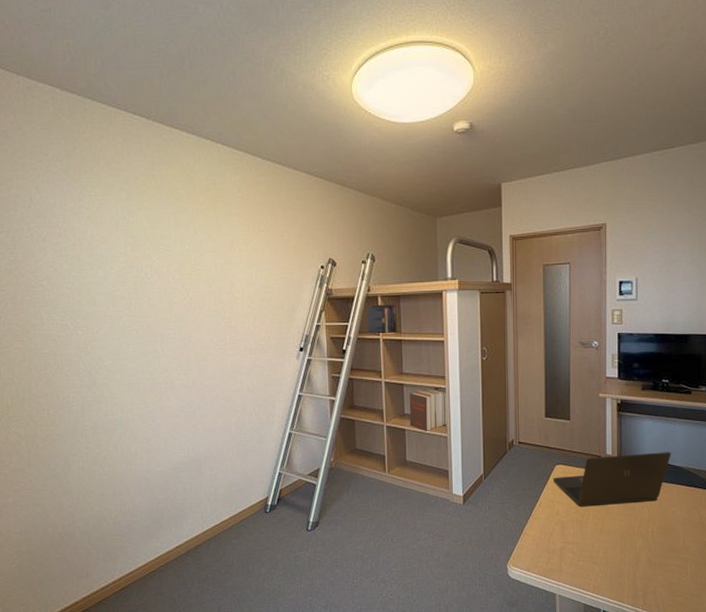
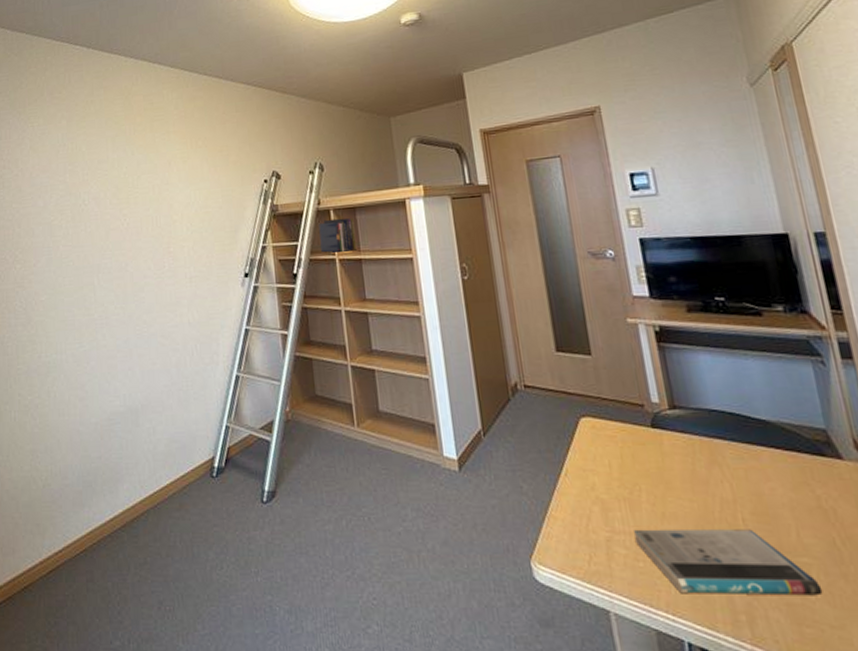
books: present [409,388,447,431] -> none [376,316,427,372]
laptop: present [553,452,671,507] -> none [579,398,751,479]
book: none [580,538,692,580] -> present [634,529,823,596]

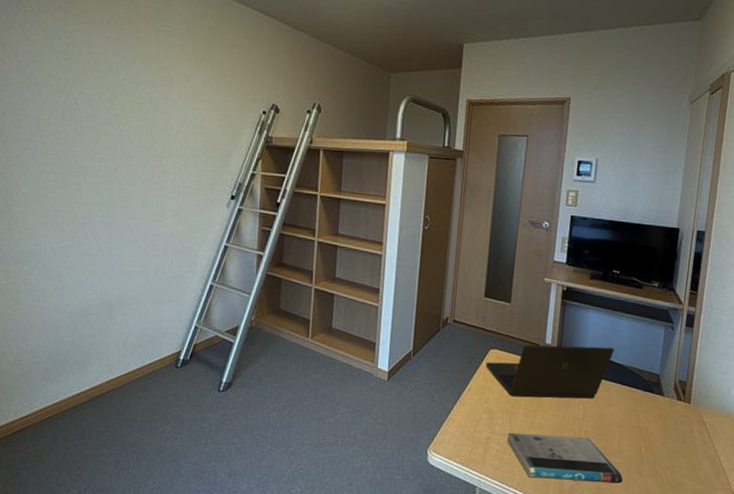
books: present [319,218,357,253] -> none [306,158,340,190]
laptop: none [579,398,751,479] -> present [486,345,615,399]

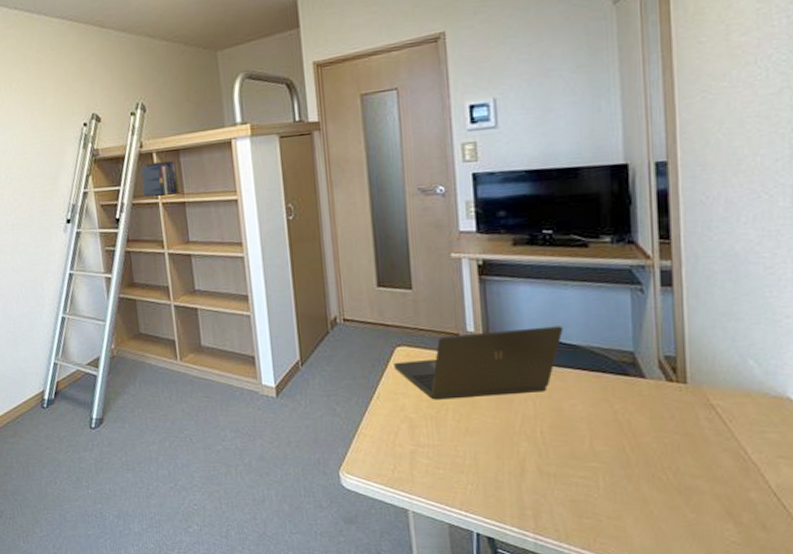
books: none [306,158,340,190] -> present [141,161,180,197]
book: present [507,432,623,484] -> none [438,440,606,495]

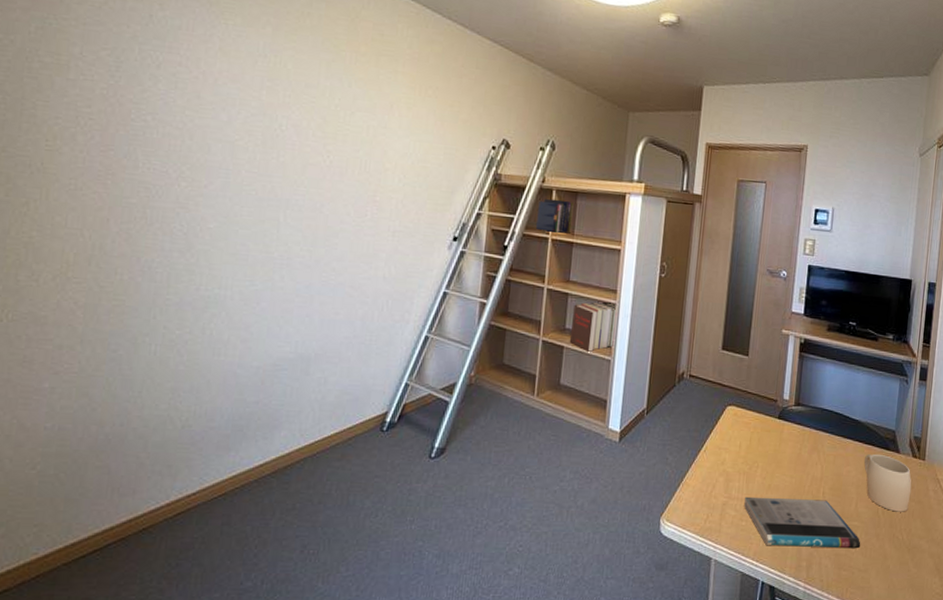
books: none [199,257,249,310] -> present [570,301,616,352]
laptop: present [394,326,563,400] -> none [722,401,852,458]
book: none [438,440,606,495] -> present [744,496,861,549]
mug: none [592,381,672,448] -> present [863,453,912,512]

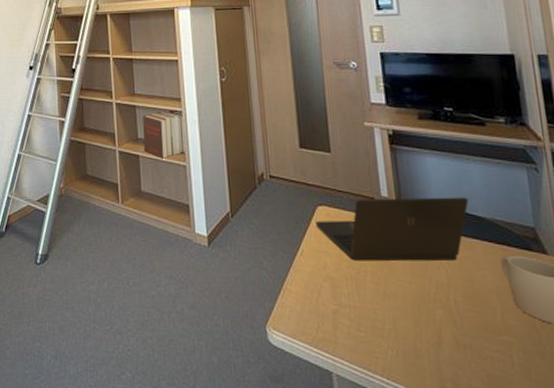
books: present [536,198,574,234] -> none [96,22,129,52]
laptop: none [722,401,852,458] -> present [315,197,469,261]
book: present [744,496,861,549] -> none [358,304,521,370]

